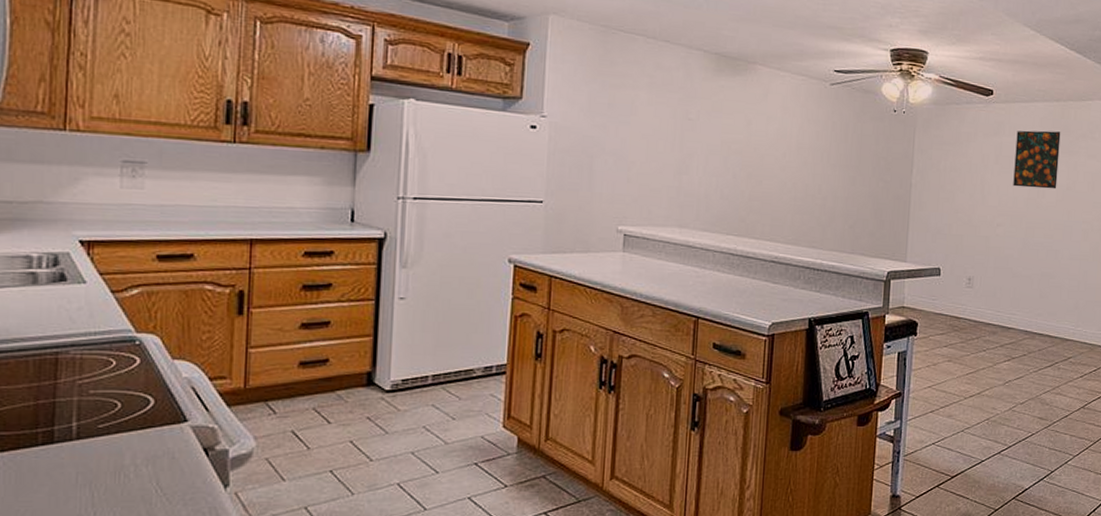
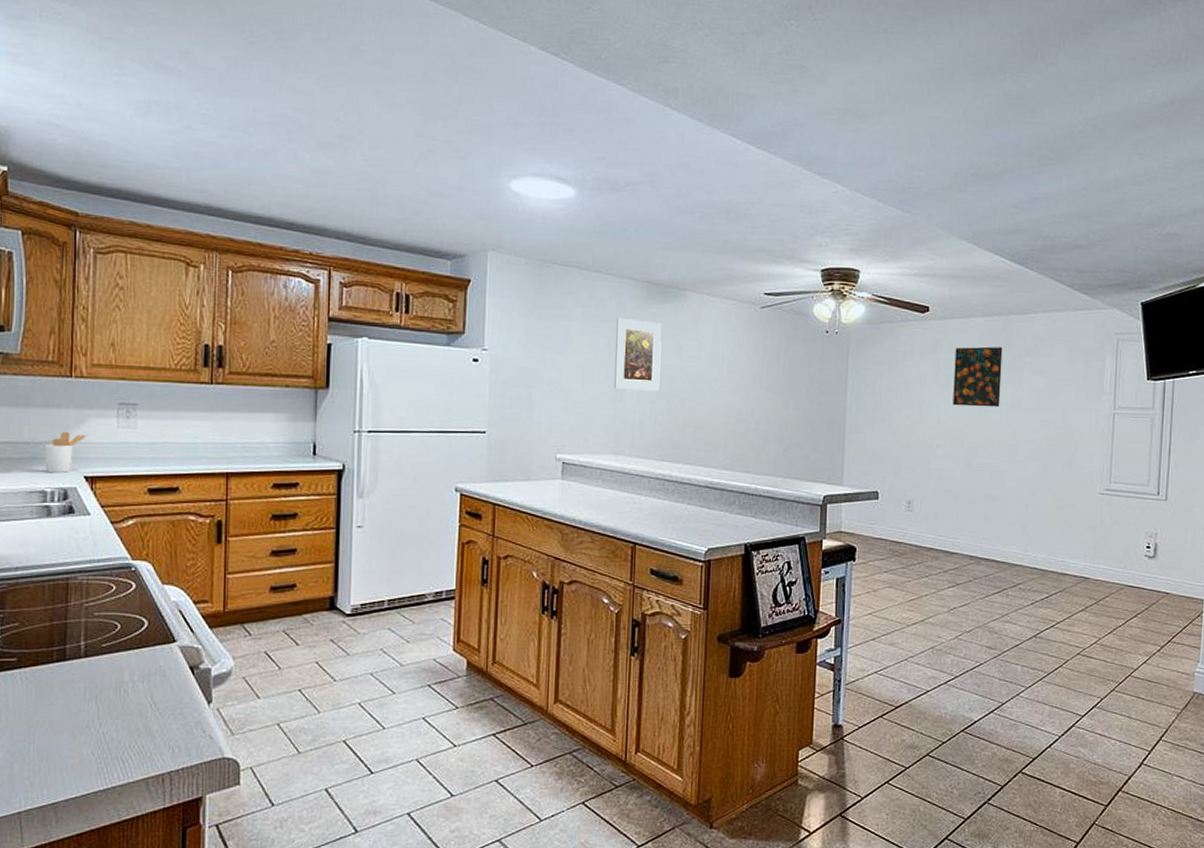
utensil holder: none [30,190,84,237] -> present [44,431,88,474]
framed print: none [679,88,730,164] -> present [613,317,662,391]

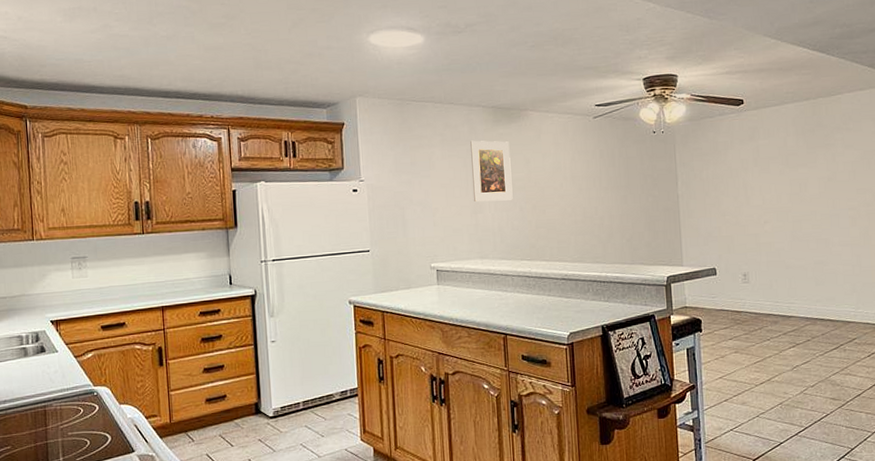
utensil holder: present [44,431,88,474] -> none [17,285,50,321]
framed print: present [953,346,1003,408] -> none [771,128,818,185]

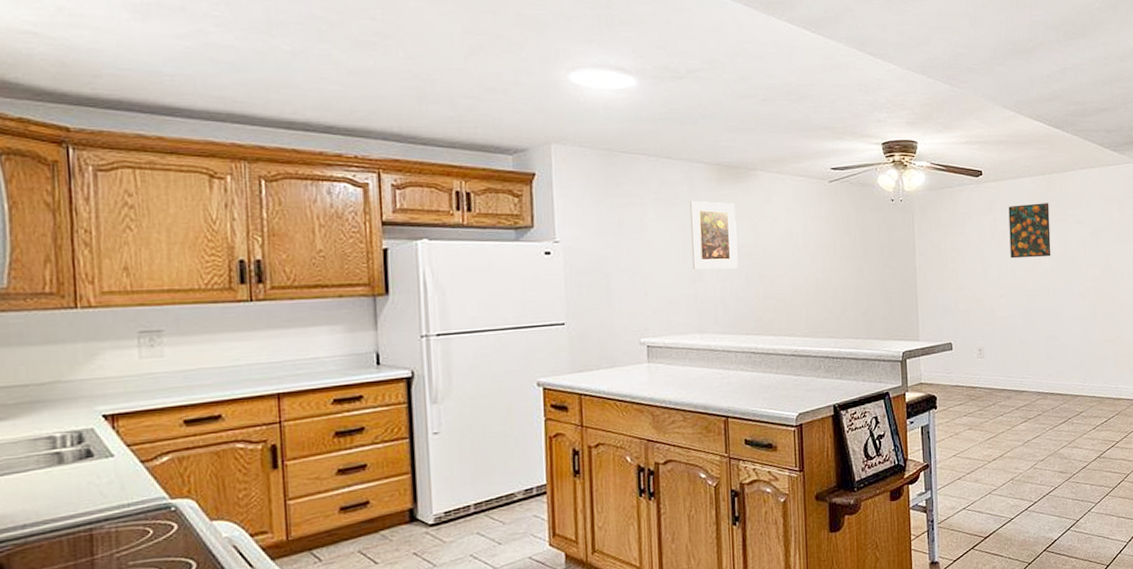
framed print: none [771,128,818,185] -> present [1008,203,1051,259]

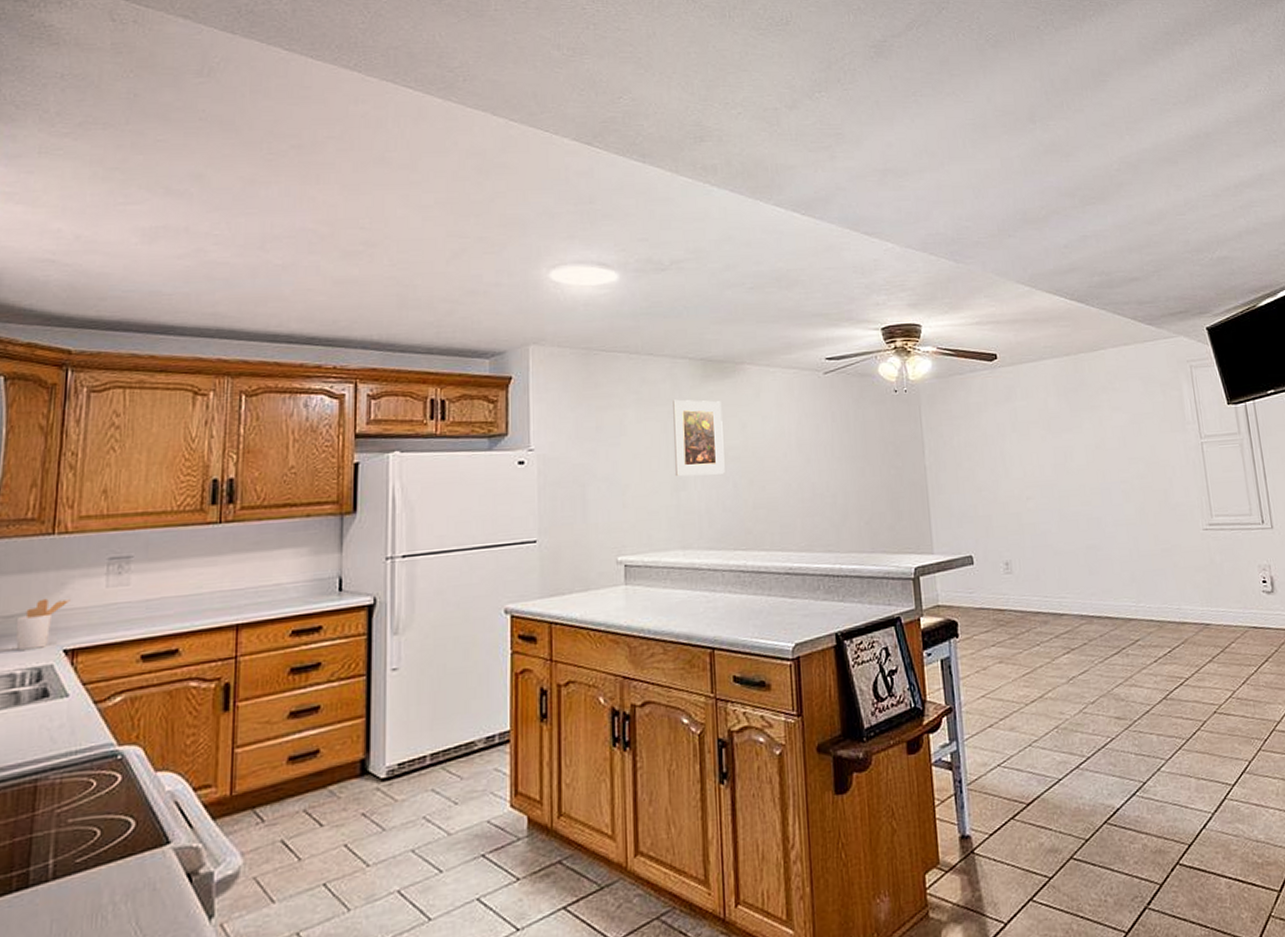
utensil holder: none [48,368,103,416] -> present [15,598,70,652]
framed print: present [1008,203,1051,259] -> none [1030,387,1085,454]

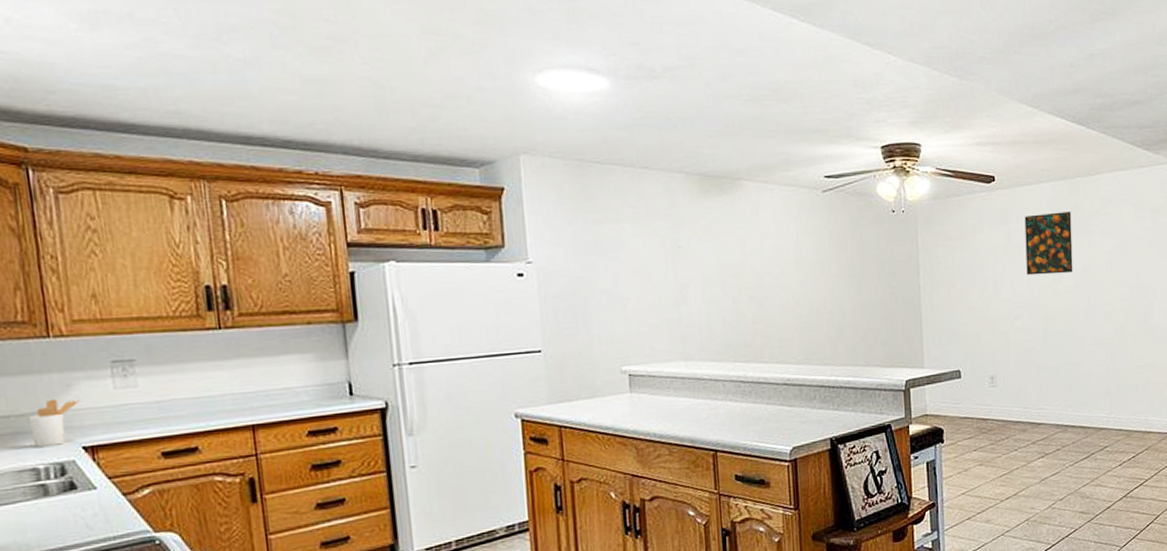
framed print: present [673,399,725,476] -> none [670,215,724,291]
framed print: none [1030,387,1085,454] -> present [1024,211,1073,276]

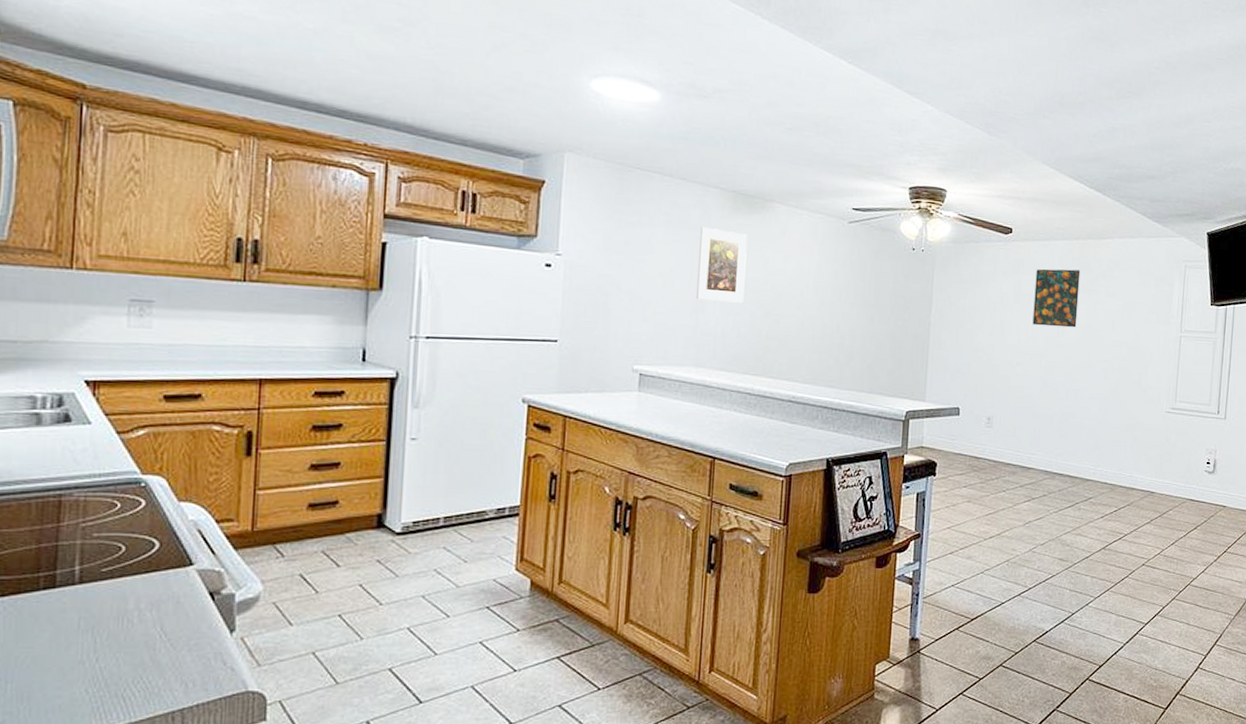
utensil holder: present [27,399,80,448] -> none [34,329,91,377]
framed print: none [670,215,724,291] -> present [695,226,748,303]

